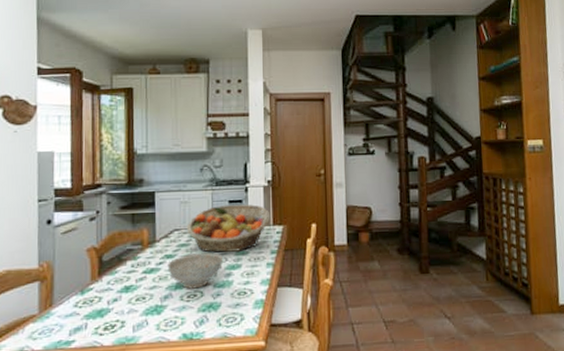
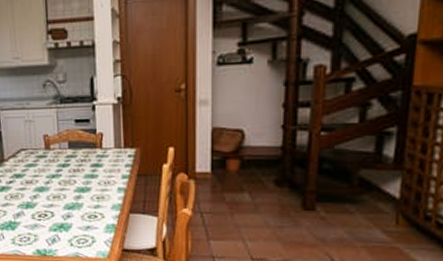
decorative bowl: present [167,252,224,289] -> none [17,174,73,209]
fruit basket: present [186,204,271,253] -> none [33,124,122,174]

